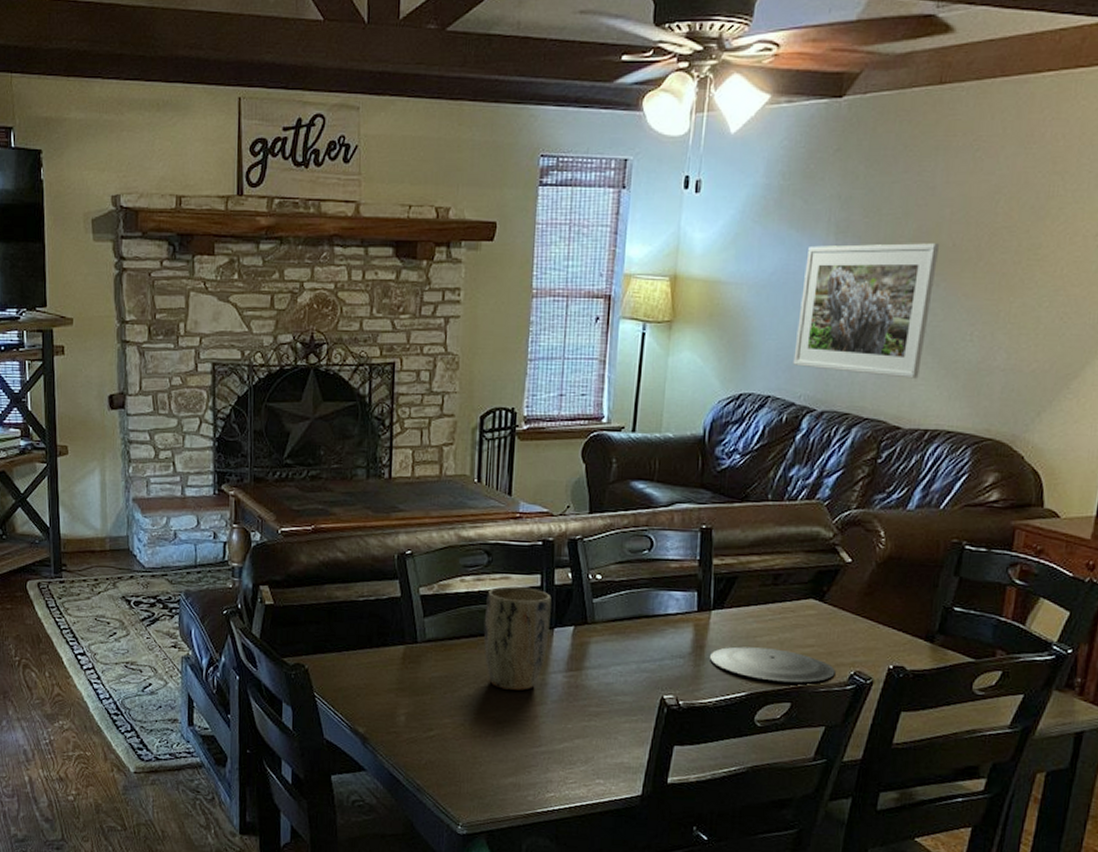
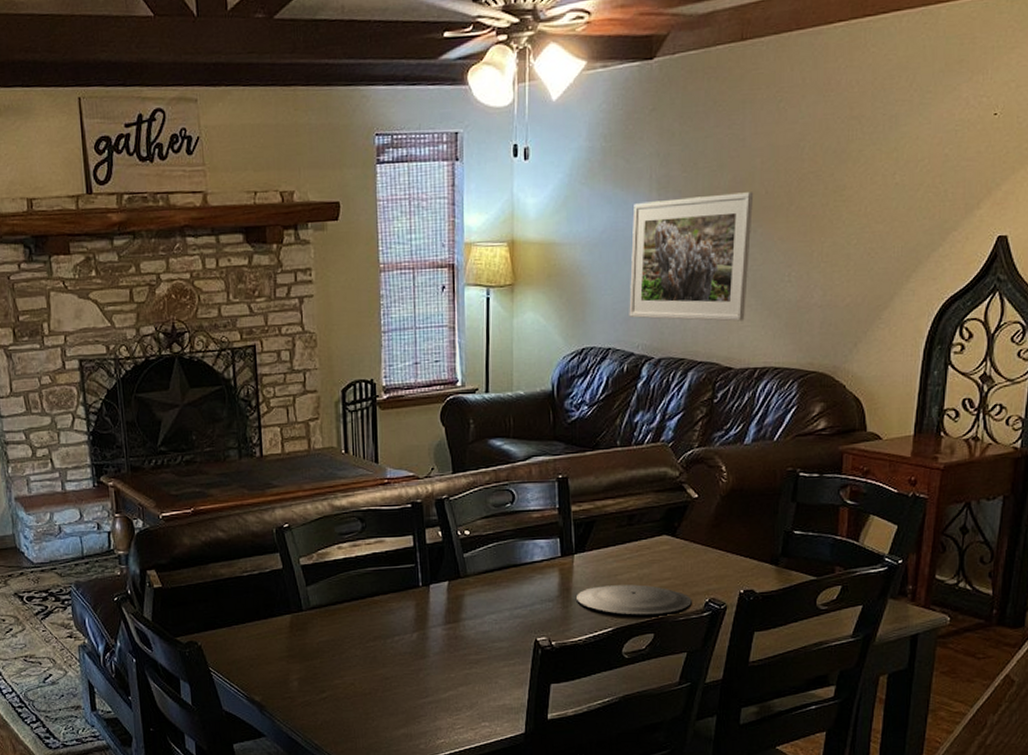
plant pot: present [483,586,552,690] -> none [363,549,426,647]

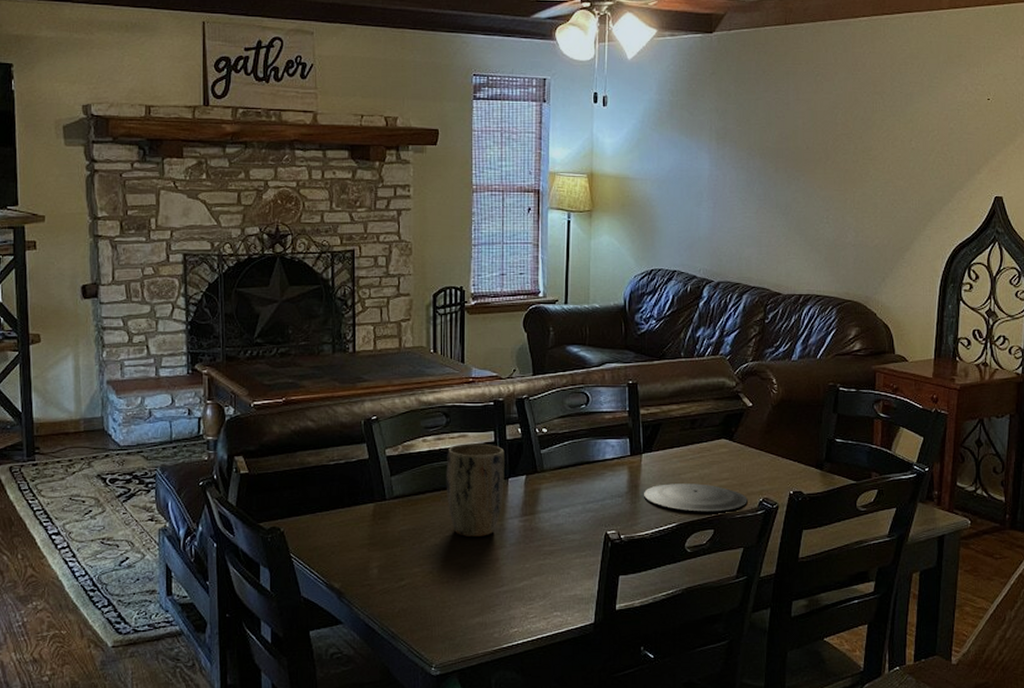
plant pot: none [363,549,426,647] -> present [446,443,505,537]
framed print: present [629,192,753,322] -> none [692,146,796,254]

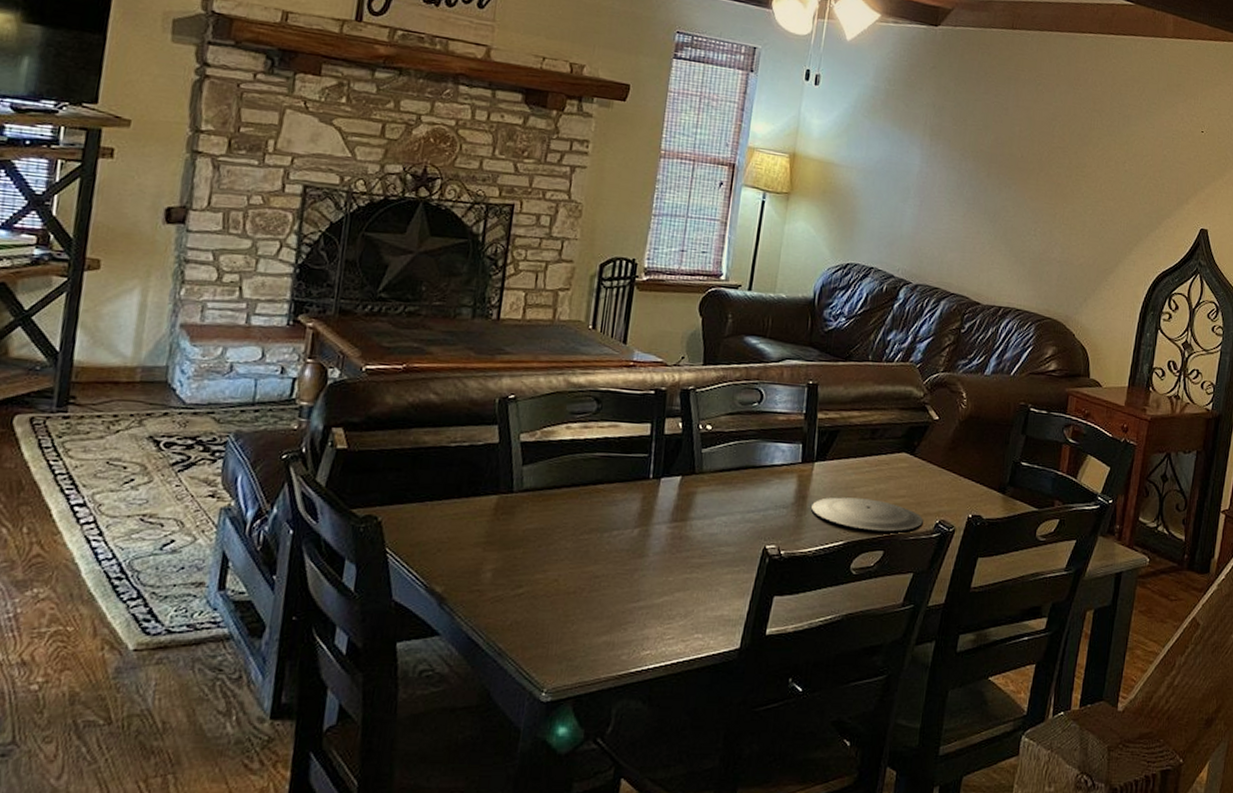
plant pot: present [446,443,505,537] -> none [586,434,660,542]

